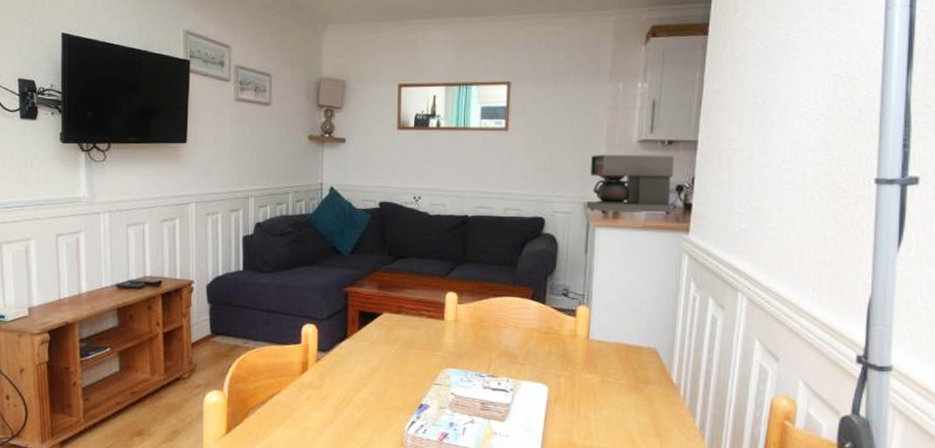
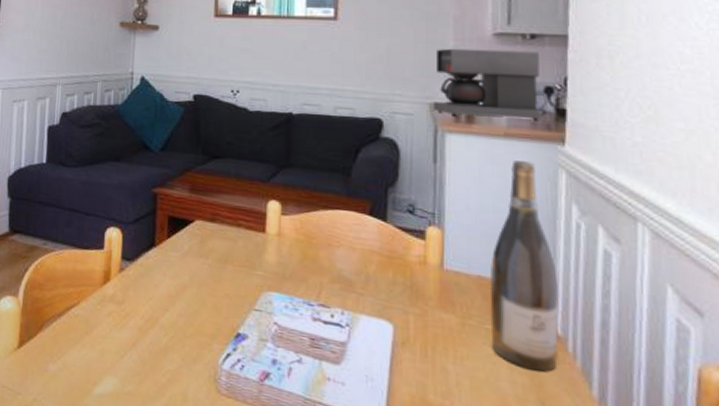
wine bottle: none [623,248,677,412] -> present [489,160,560,372]

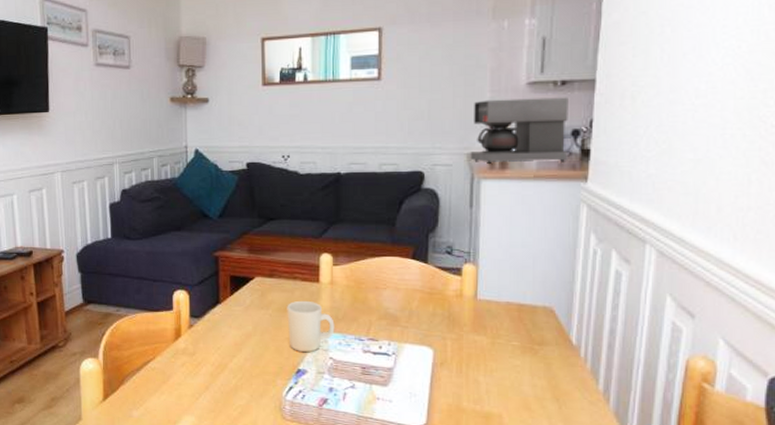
mug: none [228,251,281,314] -> present [287,300,335,353]
wine bottle: present [489,160,560,372] -> none [516,199,575,375]

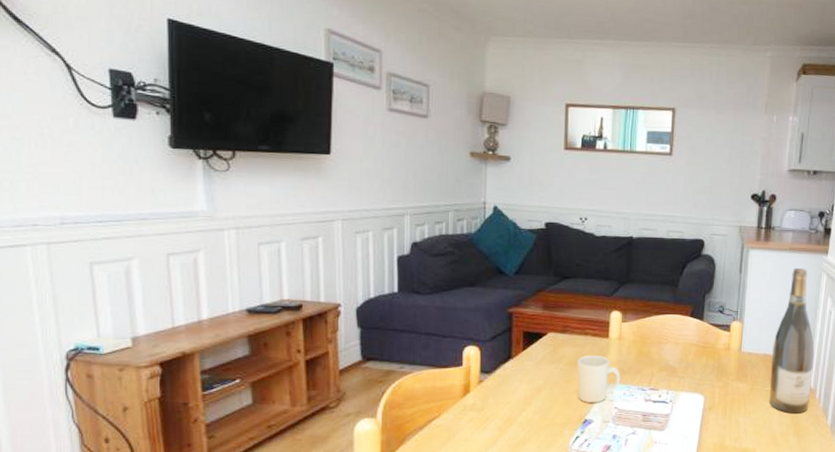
coffee maker: present [470,97,569,165] -> none [741,181,818,238]
wine bottle: none [516,199,575,375] -> present [769,268,815,414]

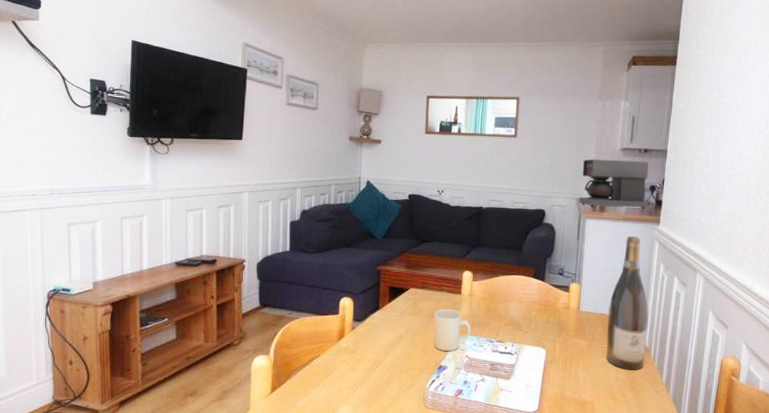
coffee maker: none [741,181,818,238] -> present [579,159,649,209]

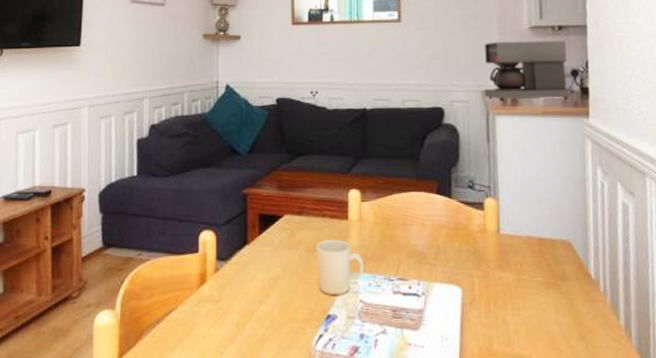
wine bottle: present [606,236,649,370] -> none [537,134,593,311]

